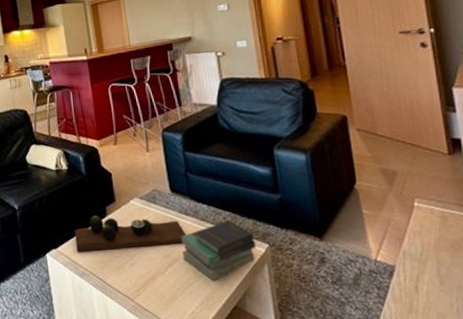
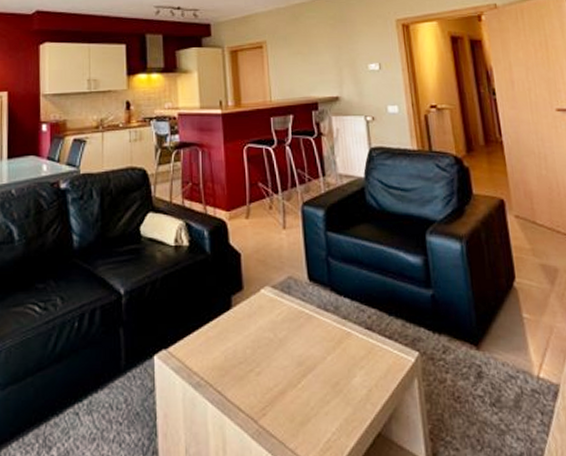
decorative tray: present [75,215,187,252] -> none [192,307,325,354]
books: present [181,219,257,281] -> none [318,319,405,398]

